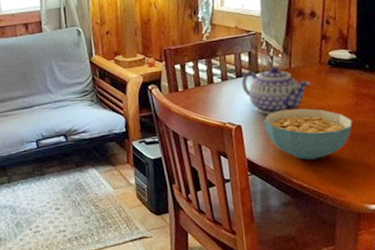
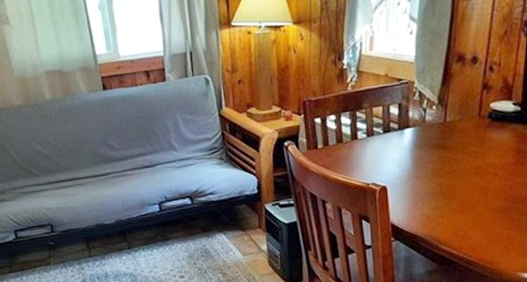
teapot: present [241,66,311,114] -> none [389,119,468,174]
cereal bowl: present [264,108,353,160] -> none [412,167,512,225]

